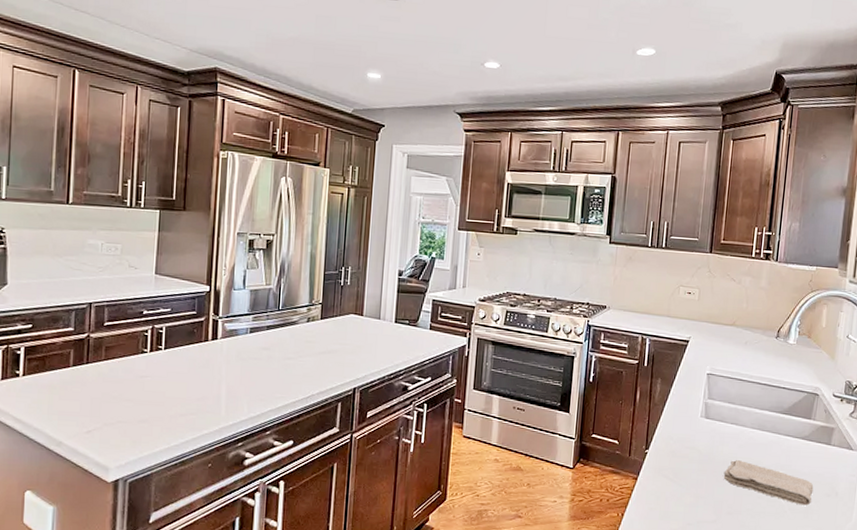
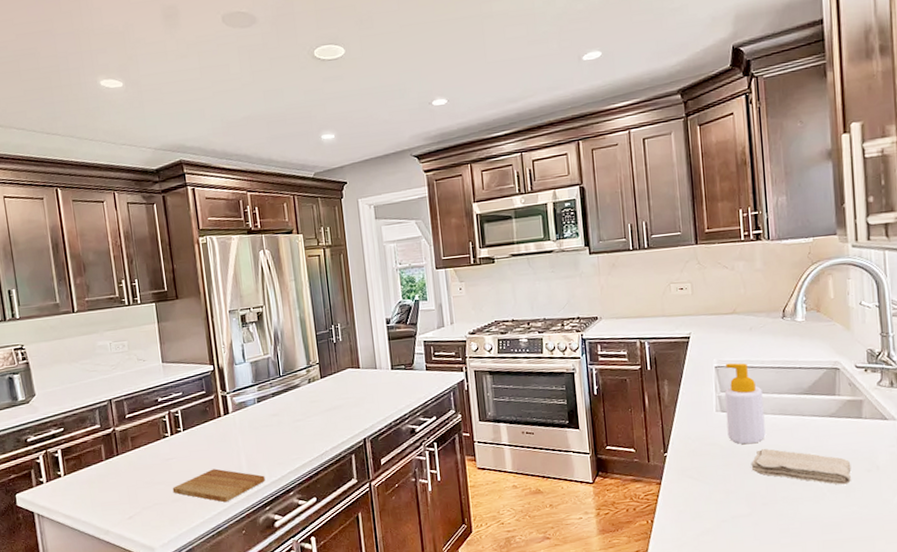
cutting board: none [140,394,243,432] -> present [172,468,265,503]
soap bottle: none [707,372,746,454] -> present [724,363,766,445]

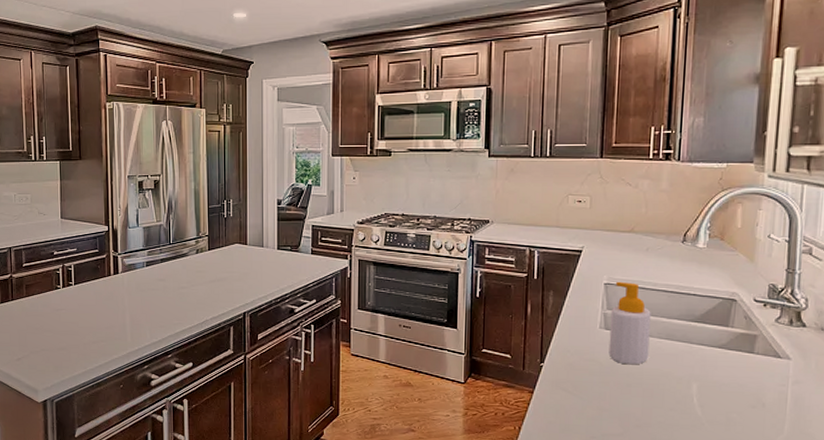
cutting board: present [172,468,265,503] -> none [59,324,146,357]
washcloth: present [751,449,851,485] -> none [629,371,735,418]

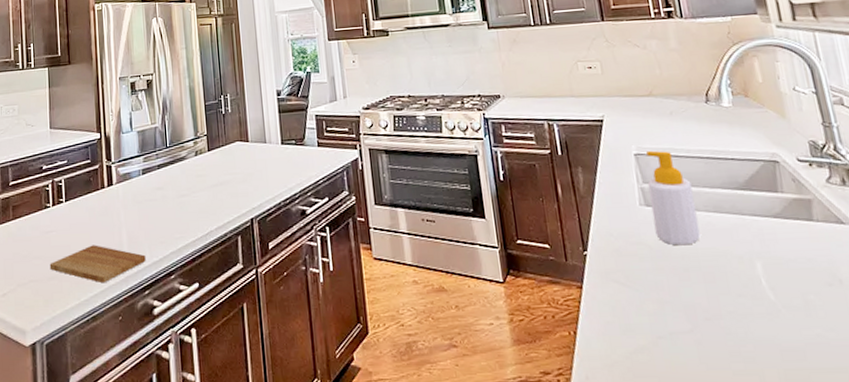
cutting board: none [59,324,146,357] -> present [49,245,146,283]

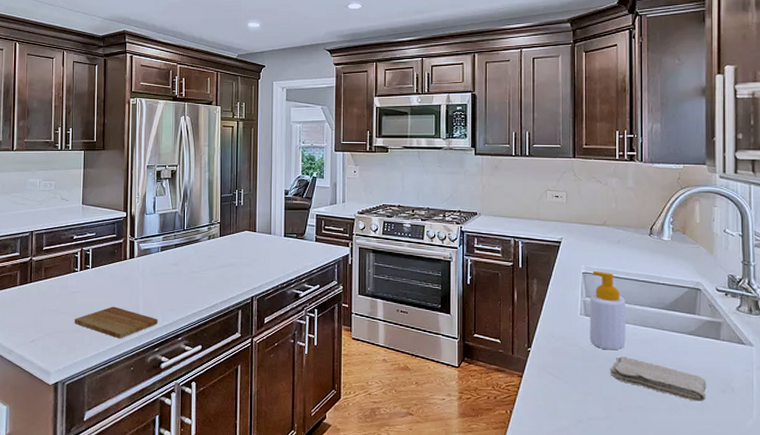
washcloth: none [686,252,810,301] -> present [610,357,707,402]

